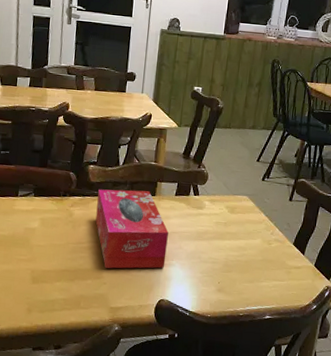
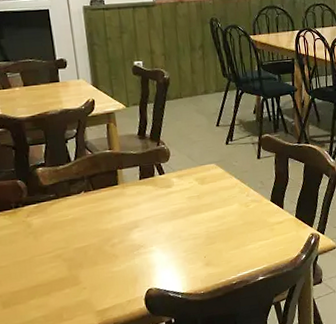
tissue box: present [95,189,169,269] -> none [54,181,146,272]

